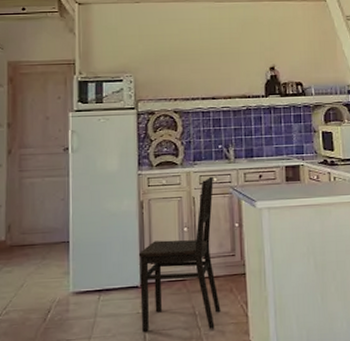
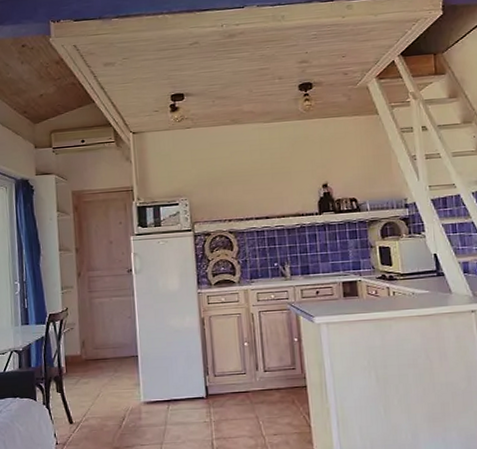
dining chair: present [138,176,221,332] -> none [202,293,284,439]

